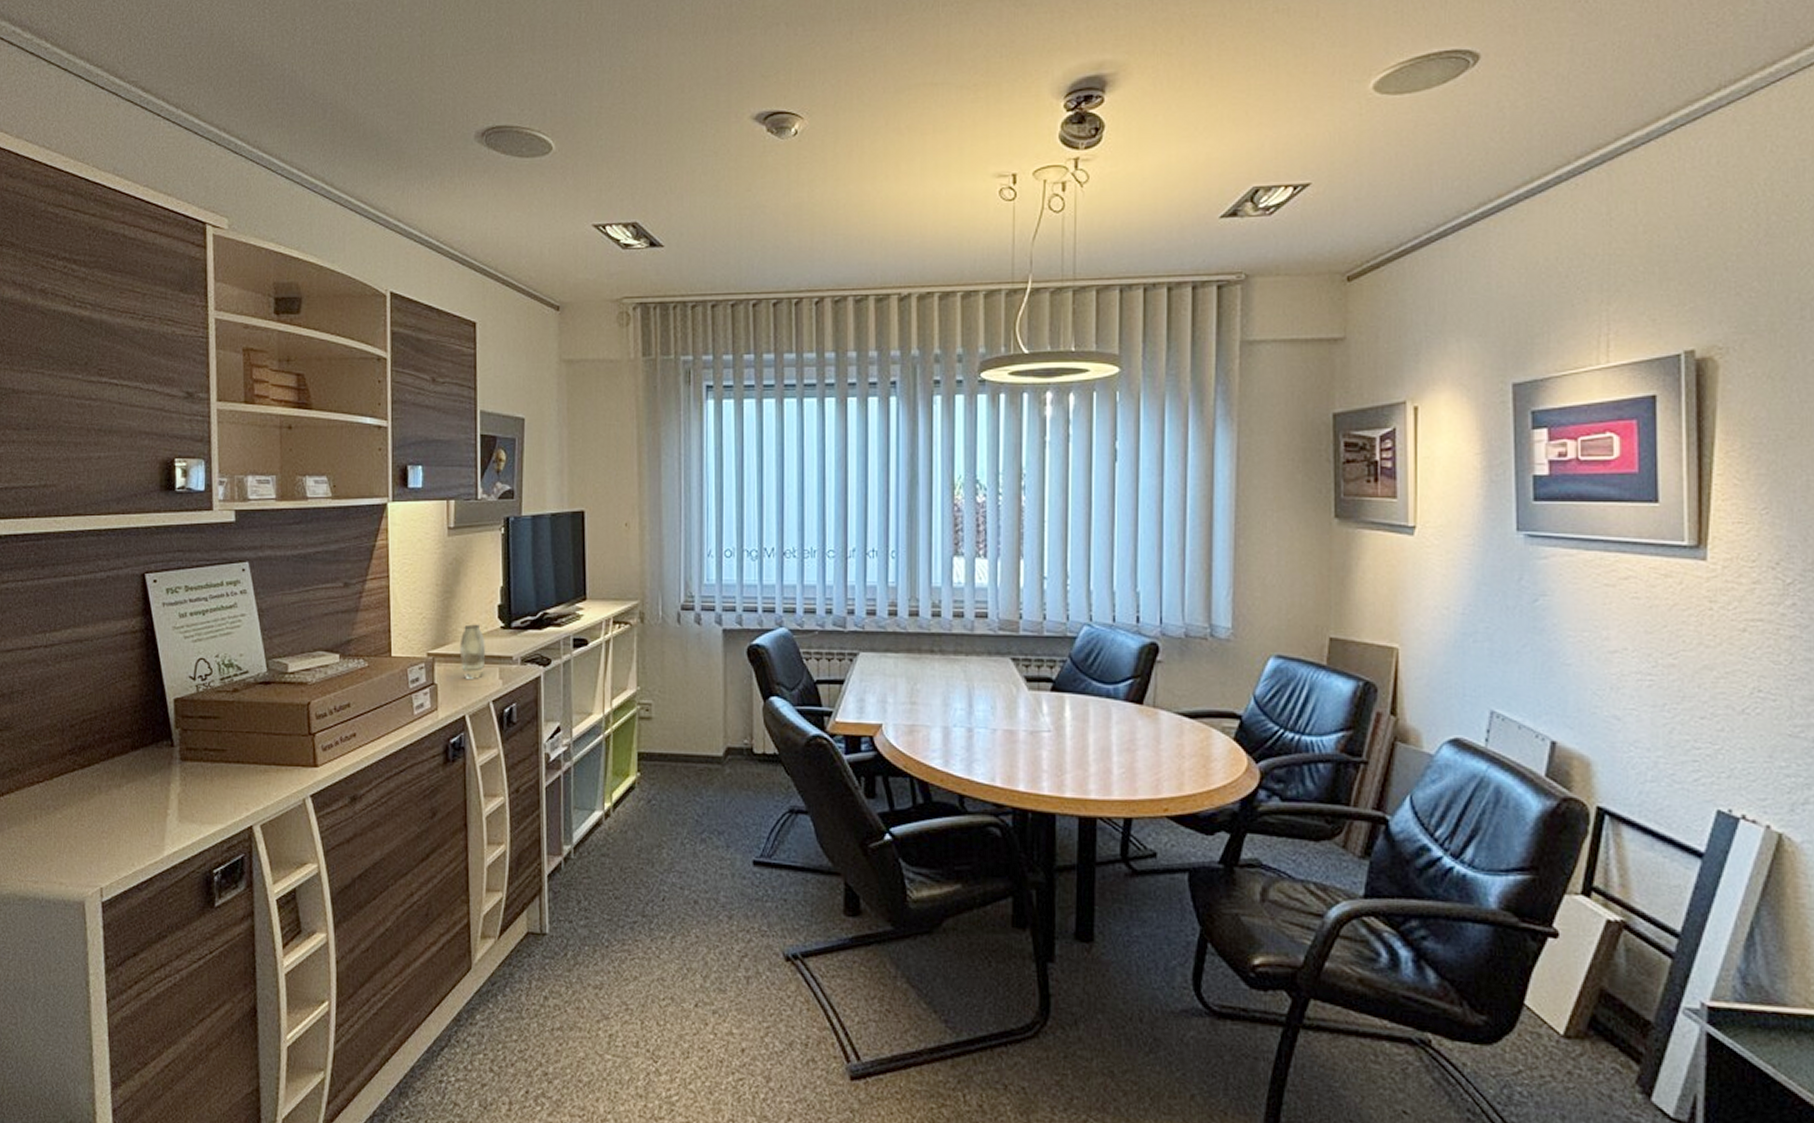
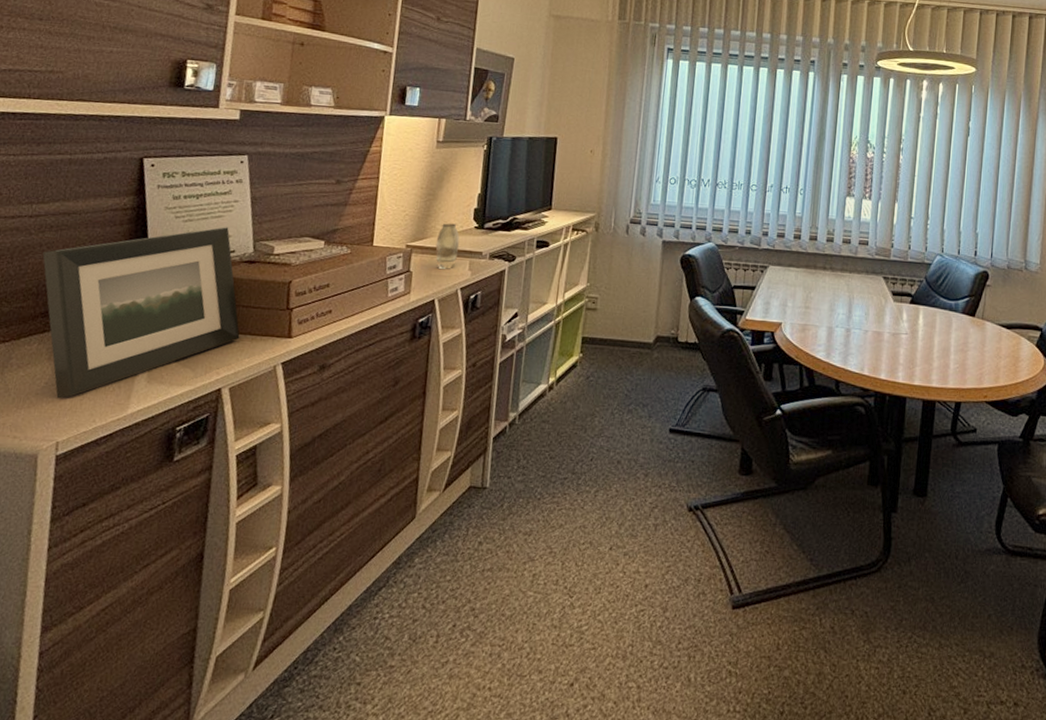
picture frame: none [62,645,265,842] -> present [42,227,240,399]

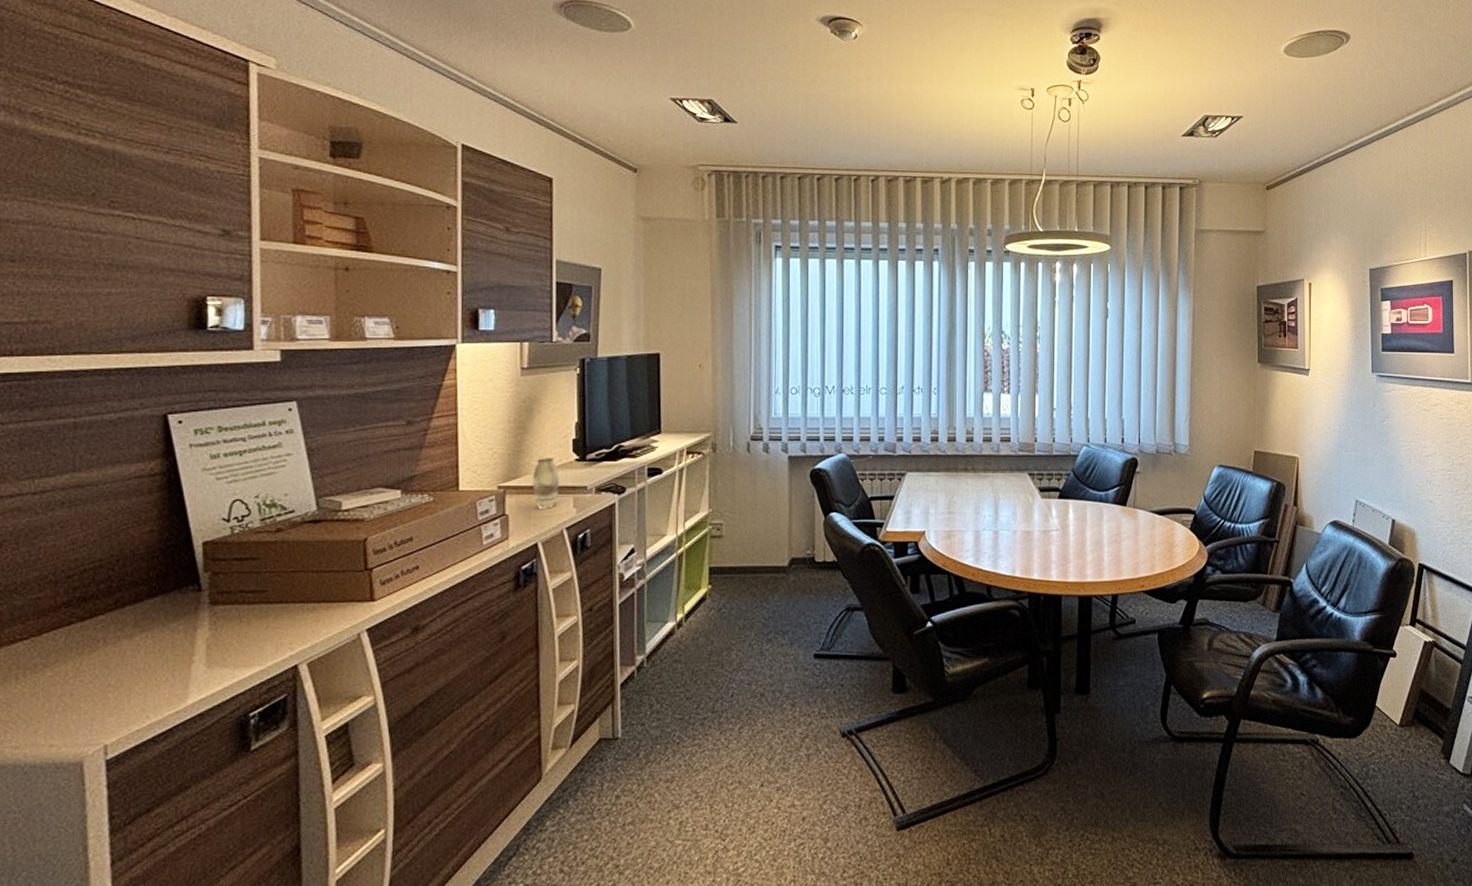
picture frame: present [42,227,240,399] -> none [56,485,313,697]

